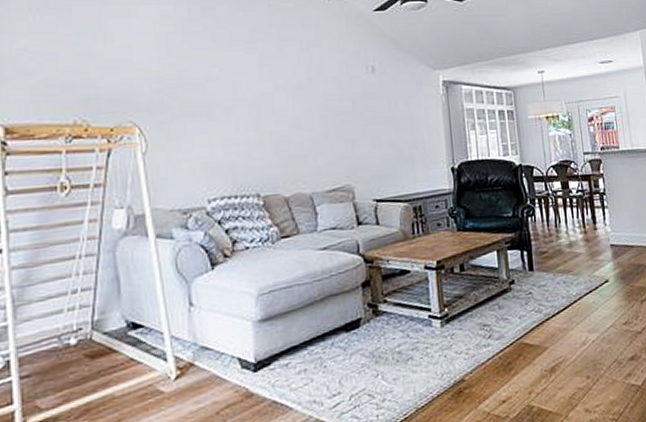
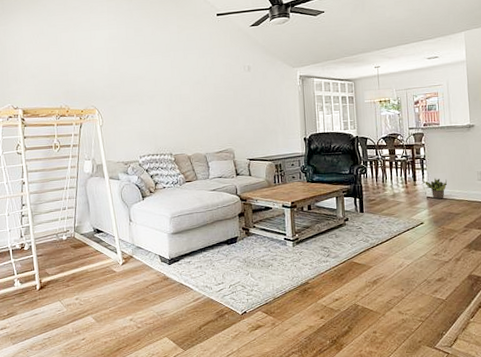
potted plant: none [606,218,634,247] -> present [425,178,448,199]

